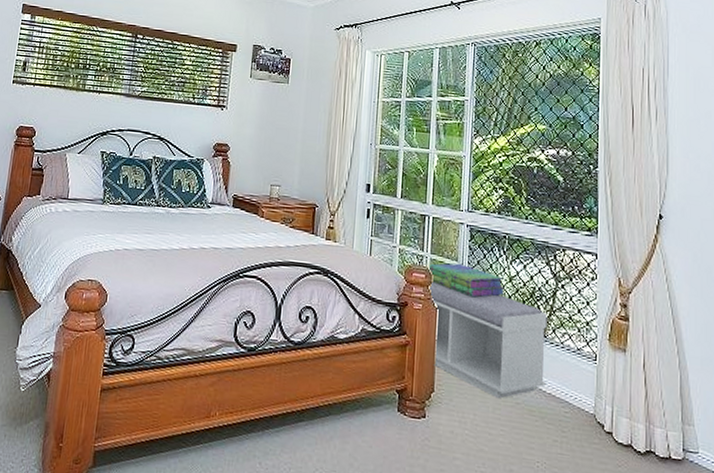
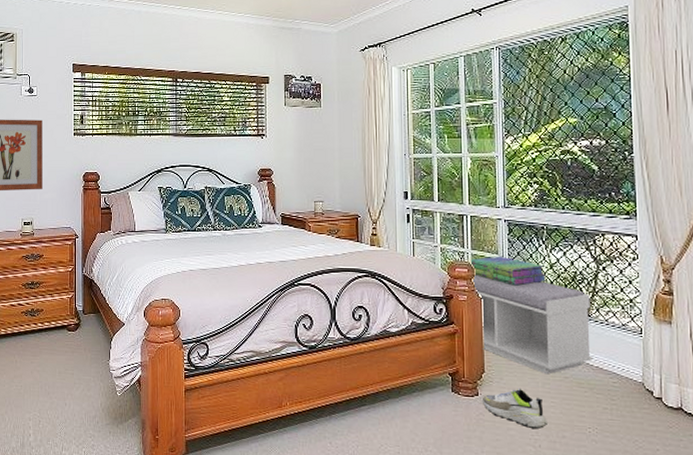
shoe: none [429,412,495,460] -> present [483,388,547,429]

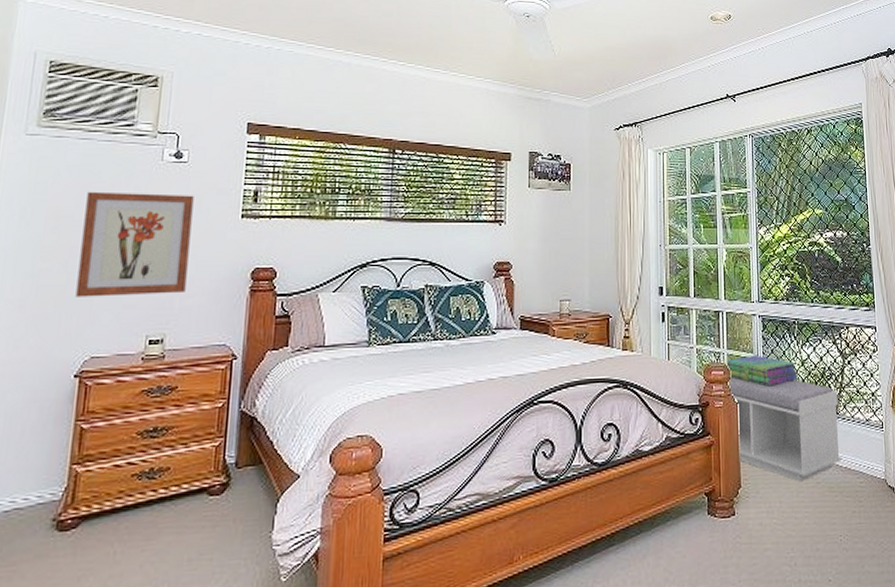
shoe: present [483,388,547,429] -> none [739,500,802,545]

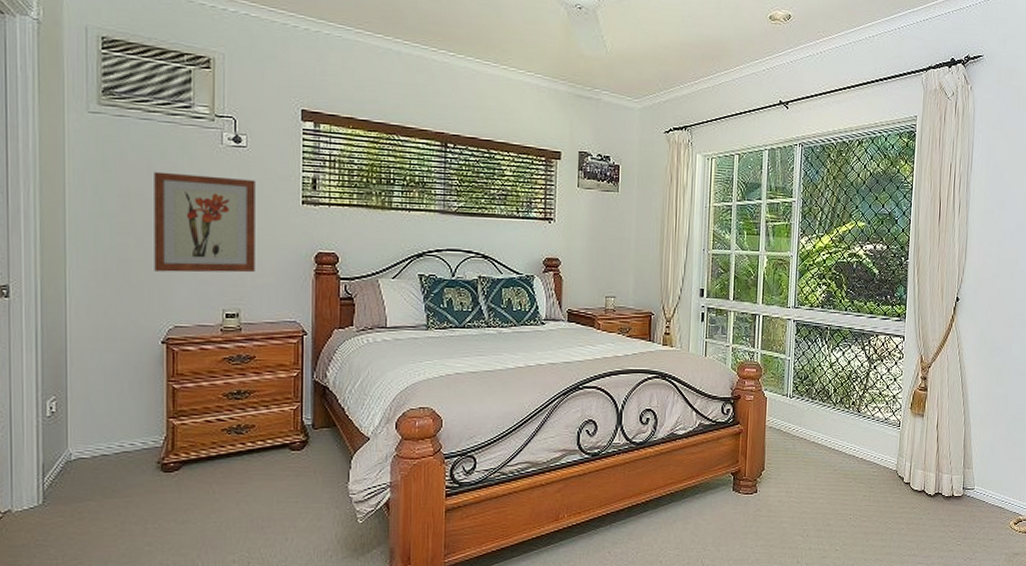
stack of books: present [726,354,798,387] -> none [759,356,826,385]
bench: present [729,377,841,482] -> none [760,374,862,468]

